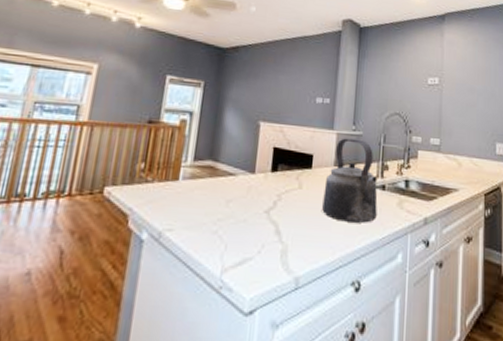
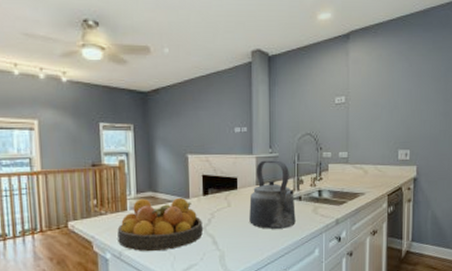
fruit bowl: none [160,167,267,237] -> present [117,197,204,252]

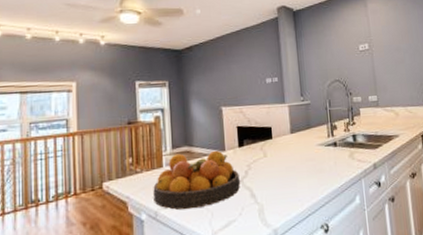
kettle: present [249,160,296,229] -> none [285,107,333,178]

